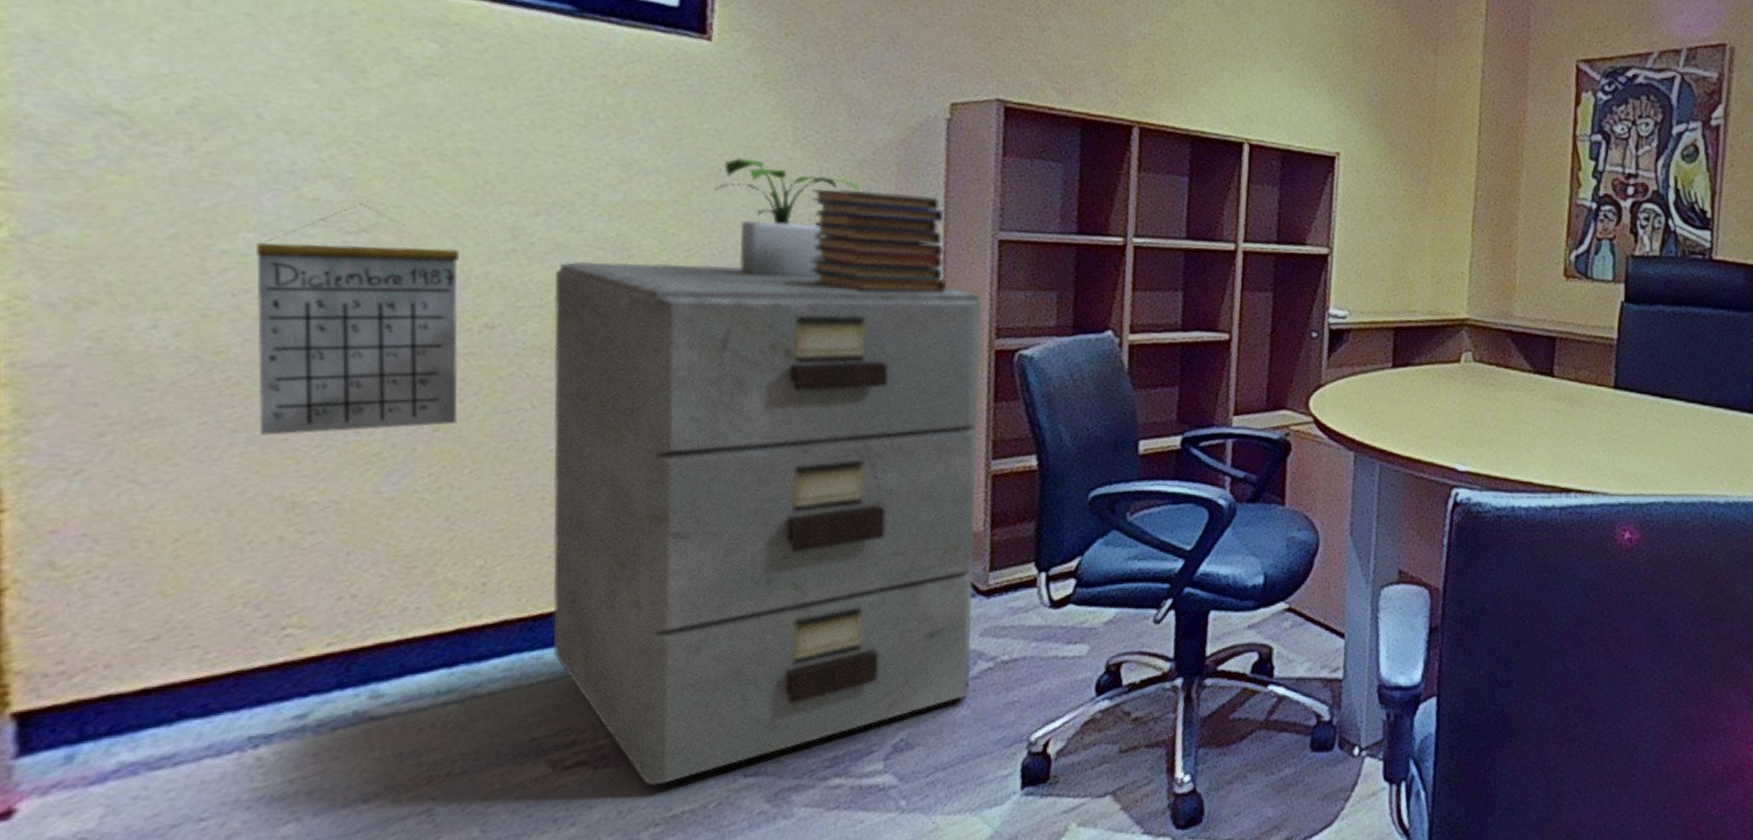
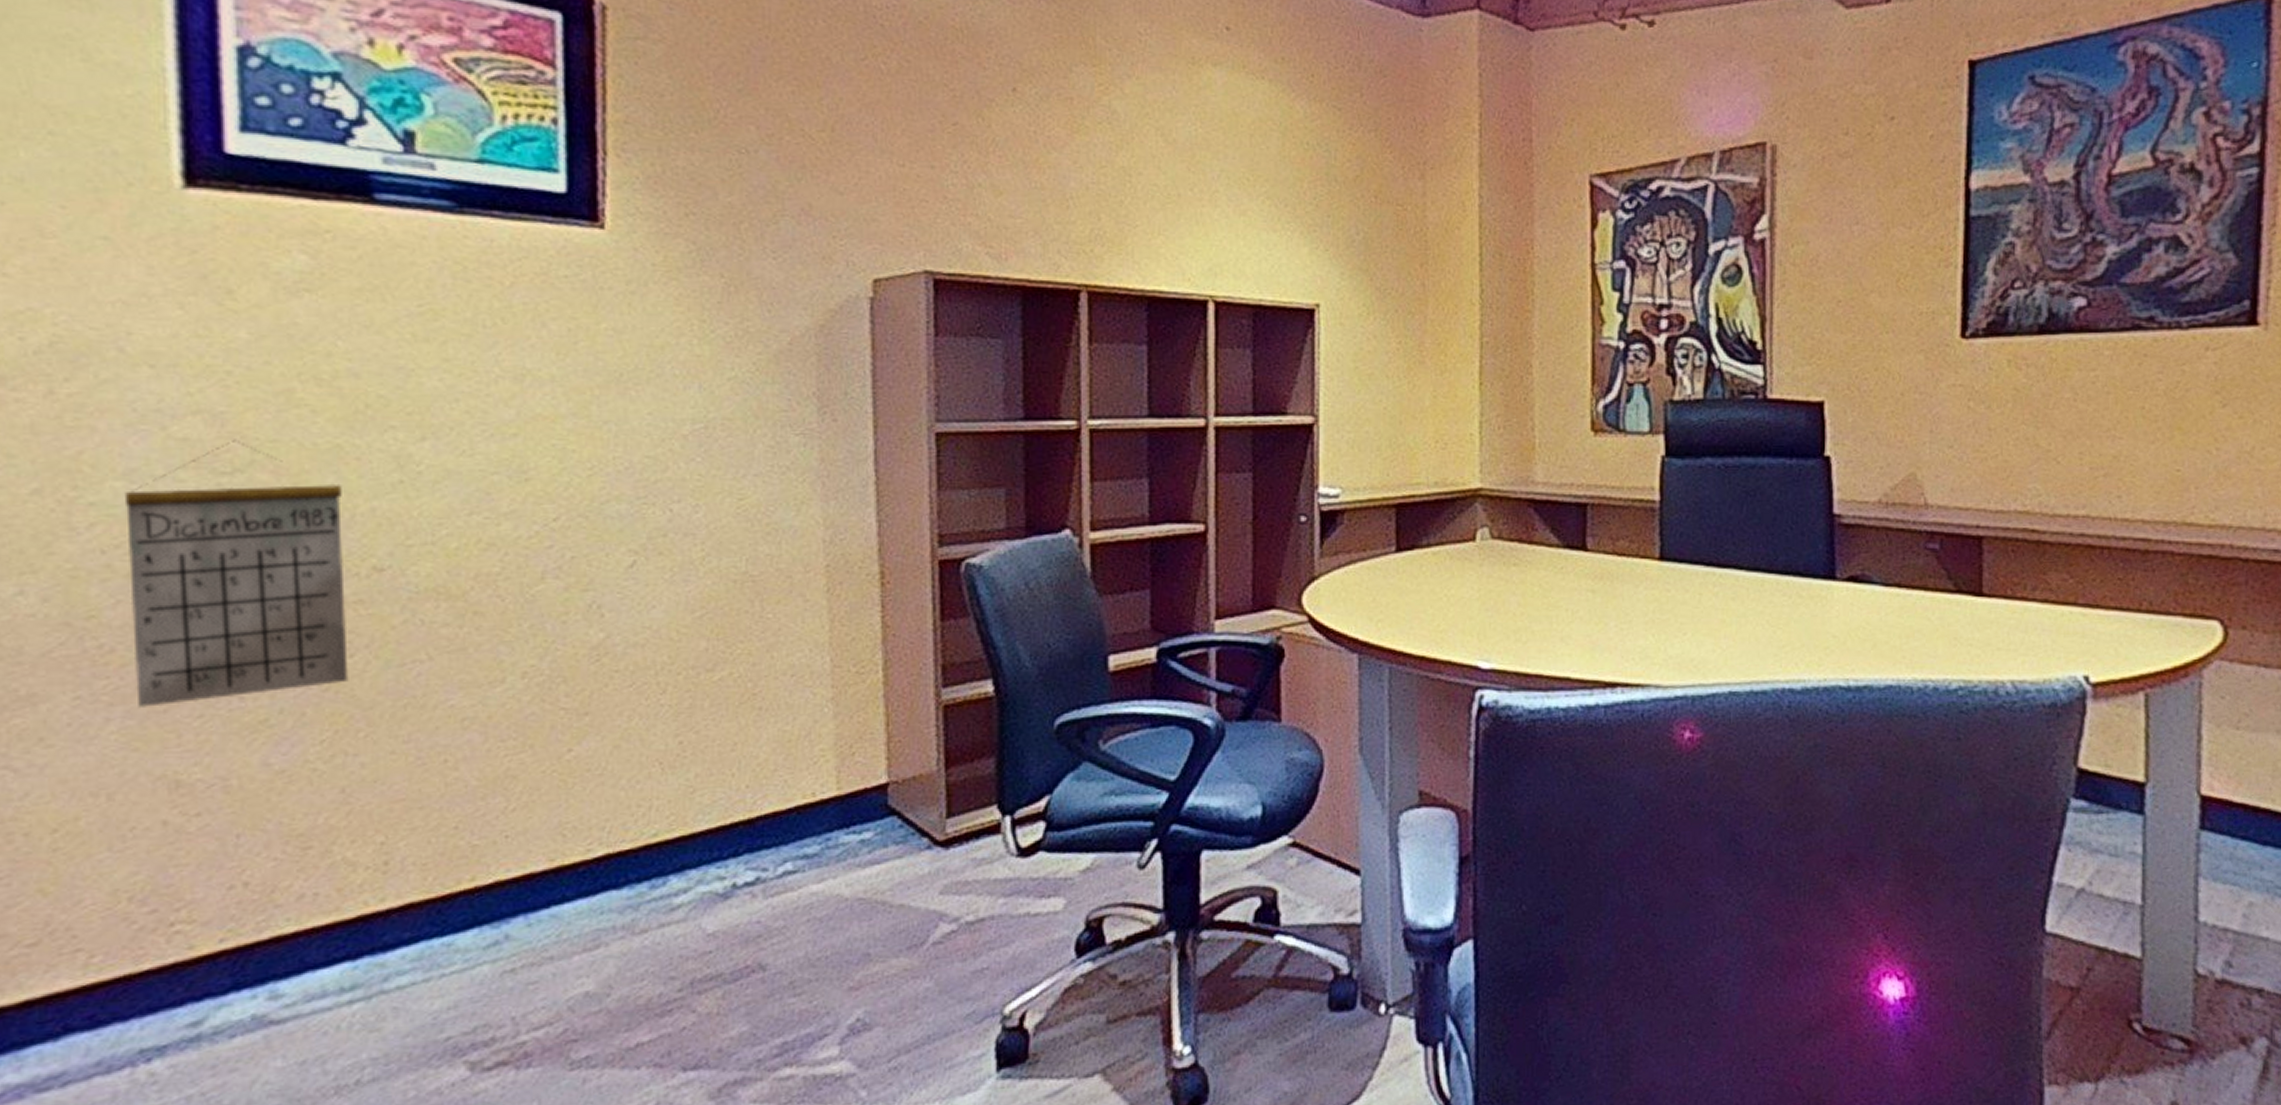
filing cabinet: present [552,262,982,786] -> none [446,483,932,1086]
potted plant: present [714,158,861,278] -> none [616,359,778,493]
book stack: present [810,188,946,293] -> none [723,386,879,501]

